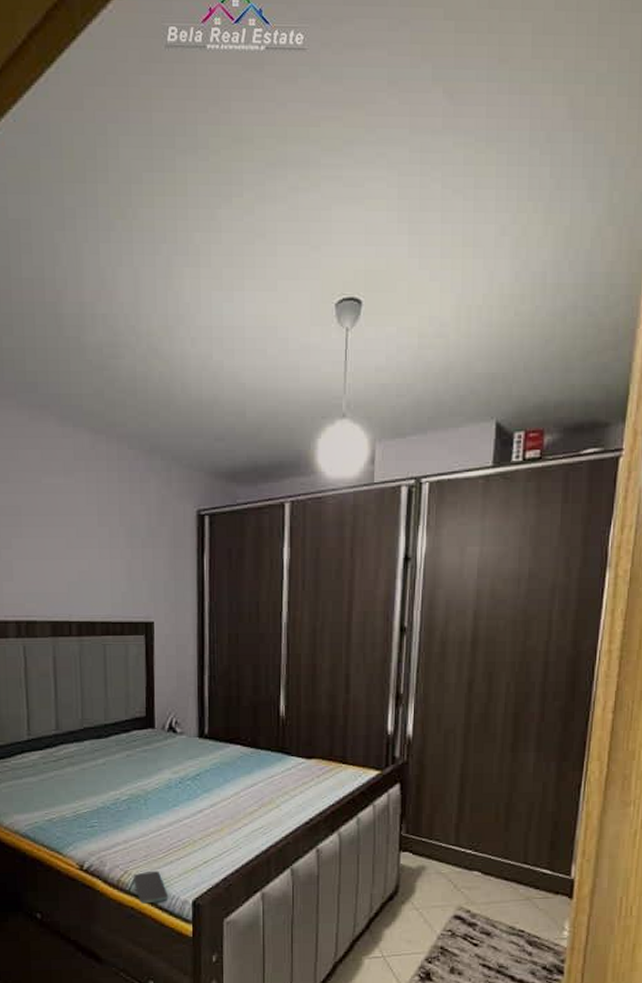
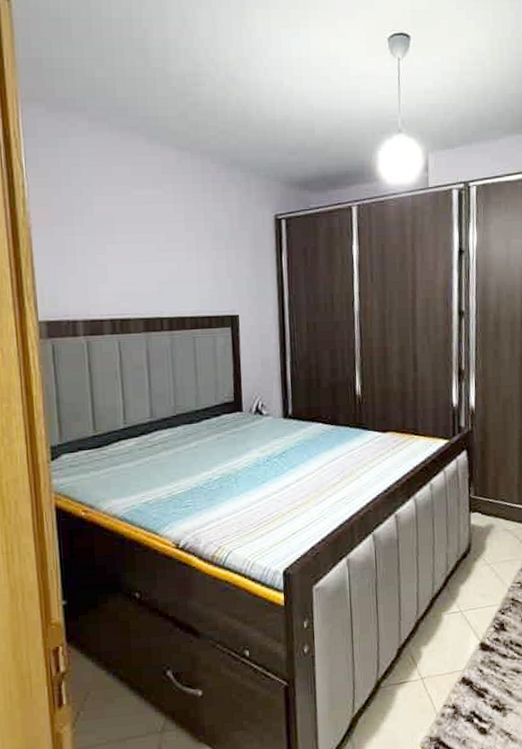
smartphone: present [134,870,169,904] -> none [227,544,261,577]

